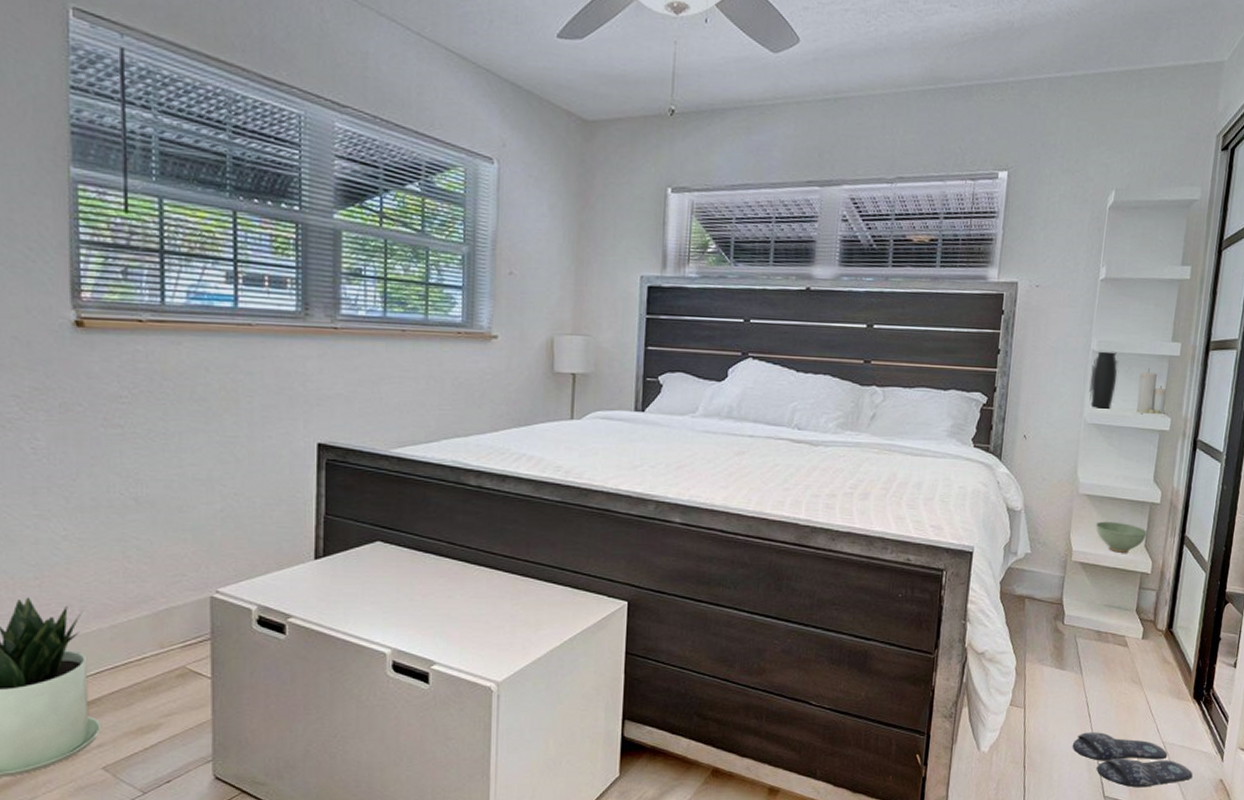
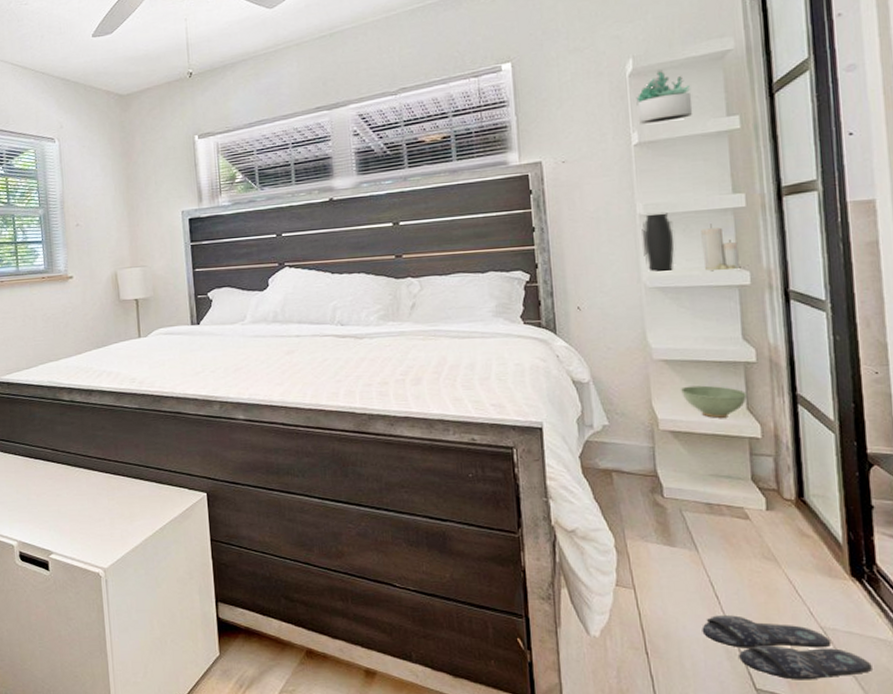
succulent plant: none [1109,209,1157,261] -> present [636,71,693,124]

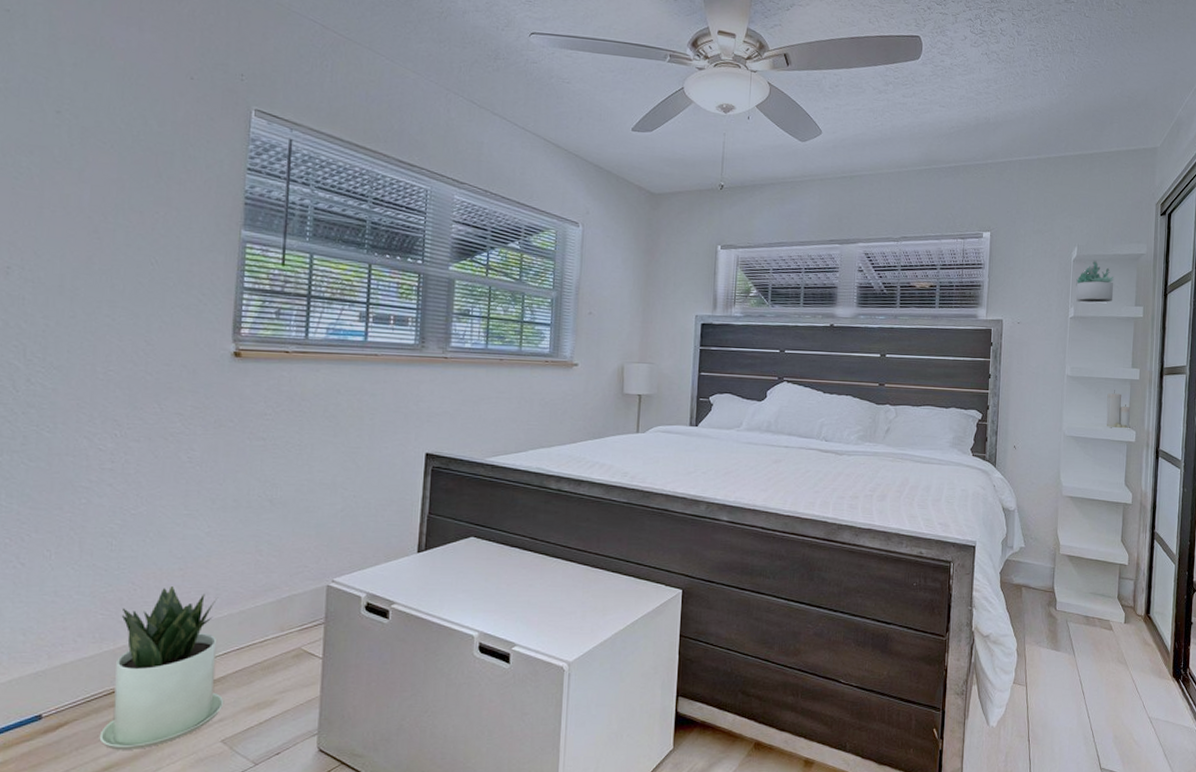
vase: present [644,211,674,272] -> none [1067,375,1089,424]
bowl: present [680,385,748,418] -> none [1078,519,1123,547]
slippers: present [702,615,872,680] -> none [1070,708,1178,760]

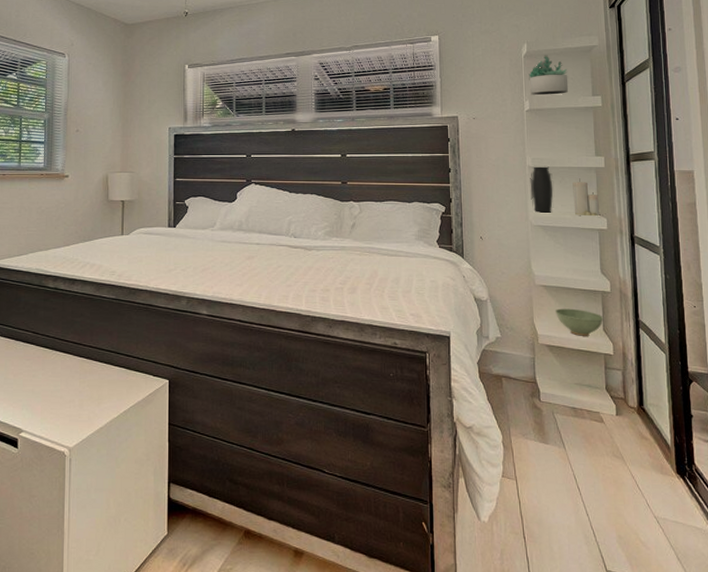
vase: none [1067,375,1089,424] -> present [531,165,553,213]
bowl: none [1078,519,1123,547] -> present [554,308,604,336]

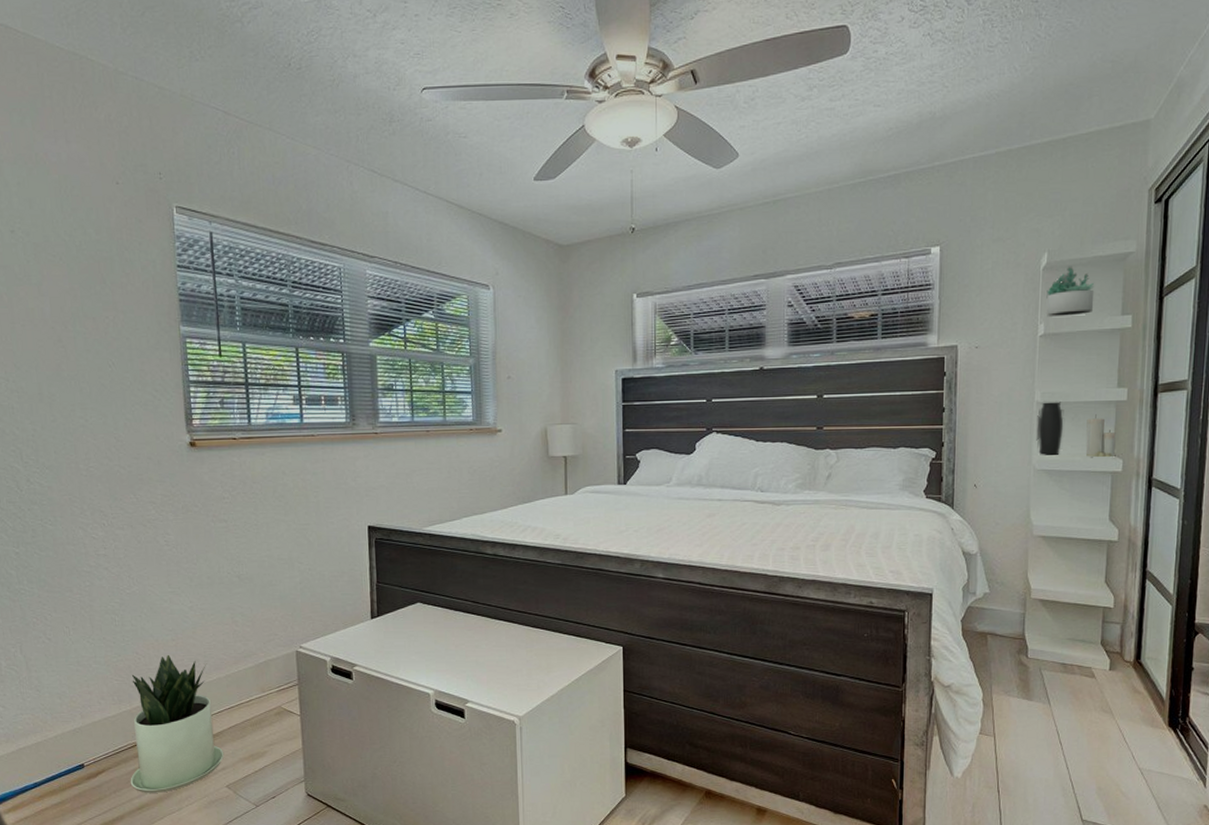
bowl: present [554,308,604,336] -> none [1052,560,1107,589]

